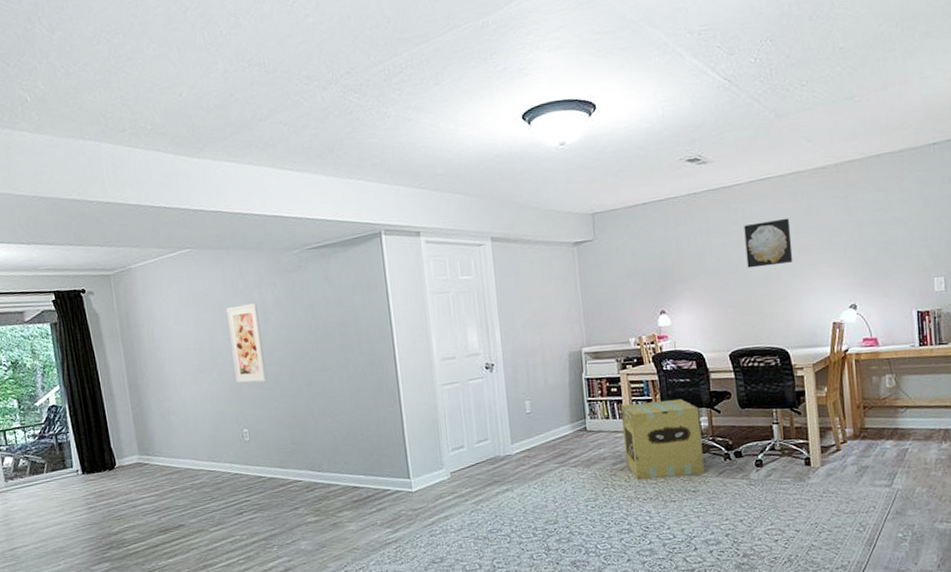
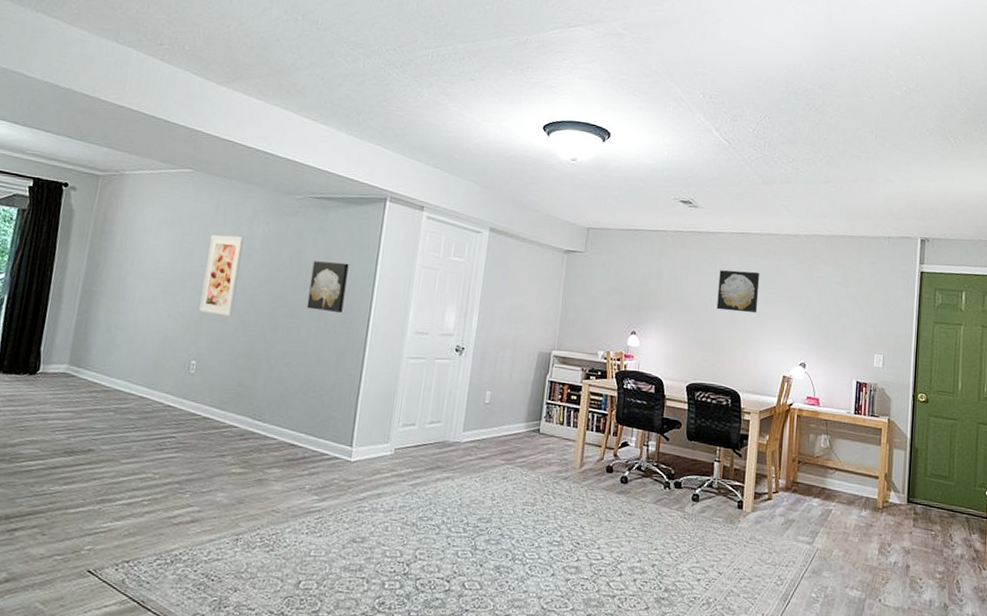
wall art: none [327,306,368,359] -> present [307,261,349,314]
cardboard box: present [620,398,705,481] -> none [570,414,650,498]

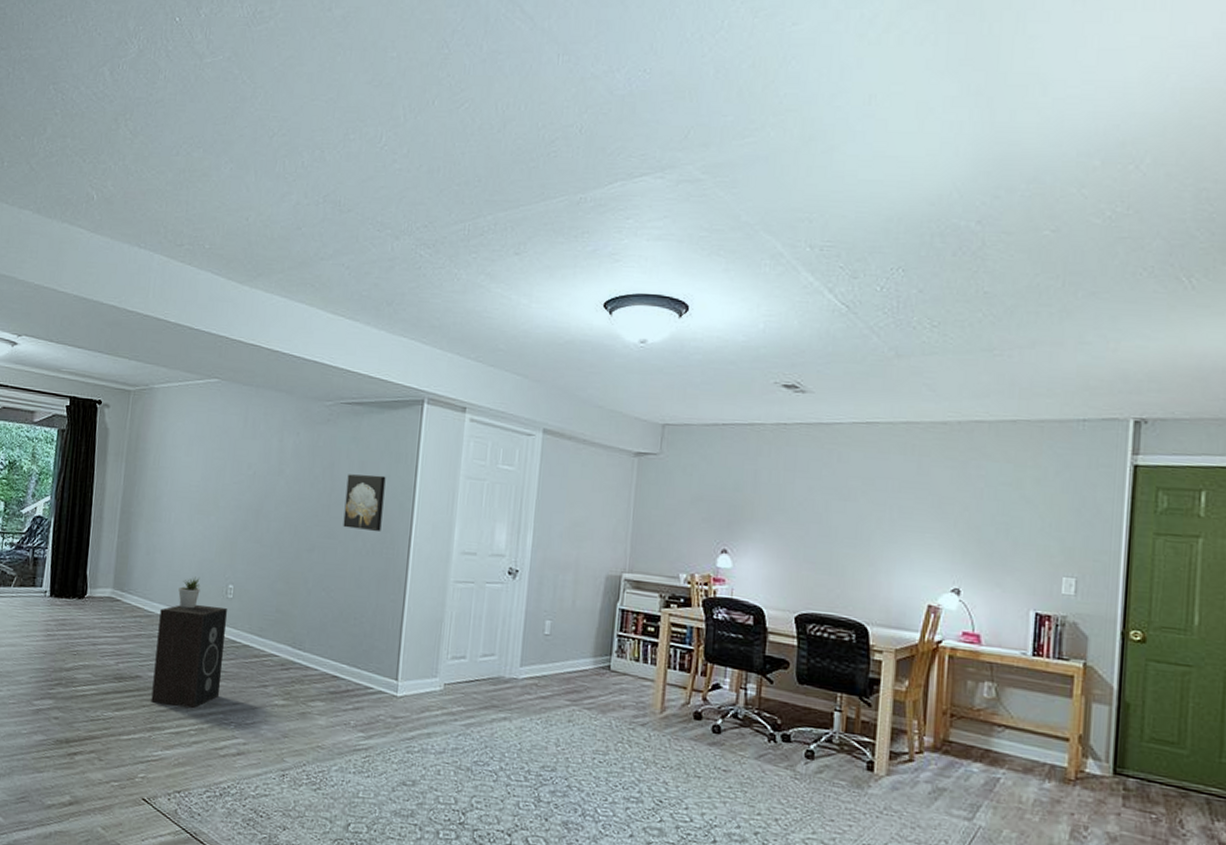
speaker: none [103,379,188,479] -> present [151,604,227,708]
potted plant: none [138,353,162,384] -> present [178,576,201,609]
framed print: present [199,235,244,317] -> none [233,449,275,537]
wall art: present [716,270,760,313] -> none [834,470,894,525]

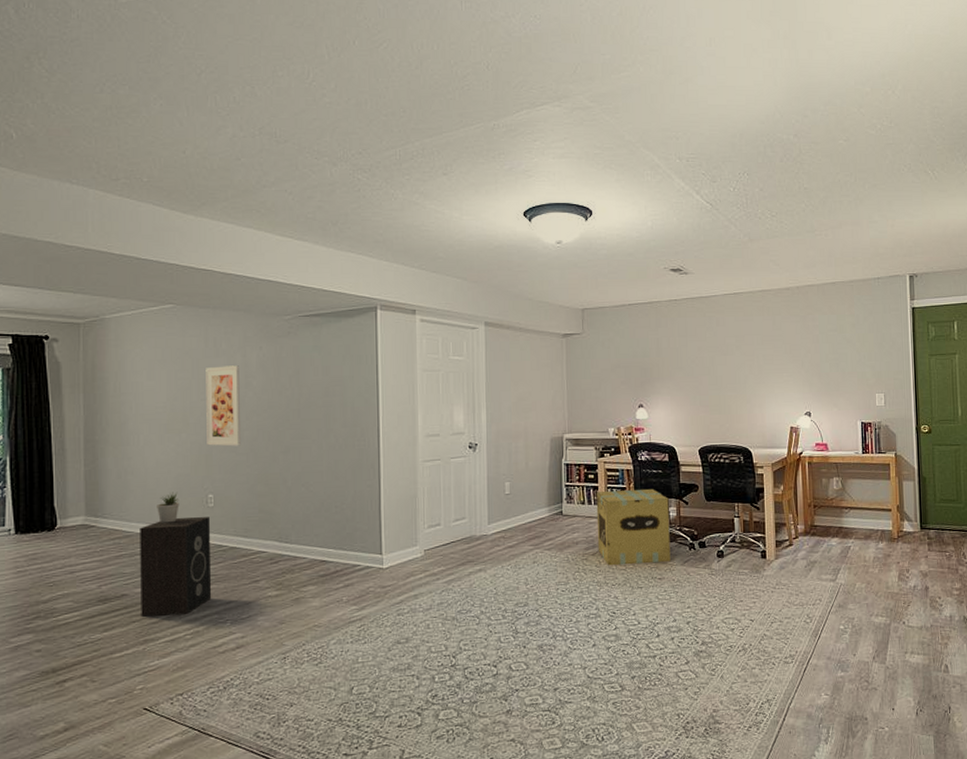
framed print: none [233,449,275,537] -> present [206,365,242,447]
wall art: present [343,474,386,532] -> none [313,377,351,428]
cardboard box: none [649,649,748,752] -> present [596,488,671,566]

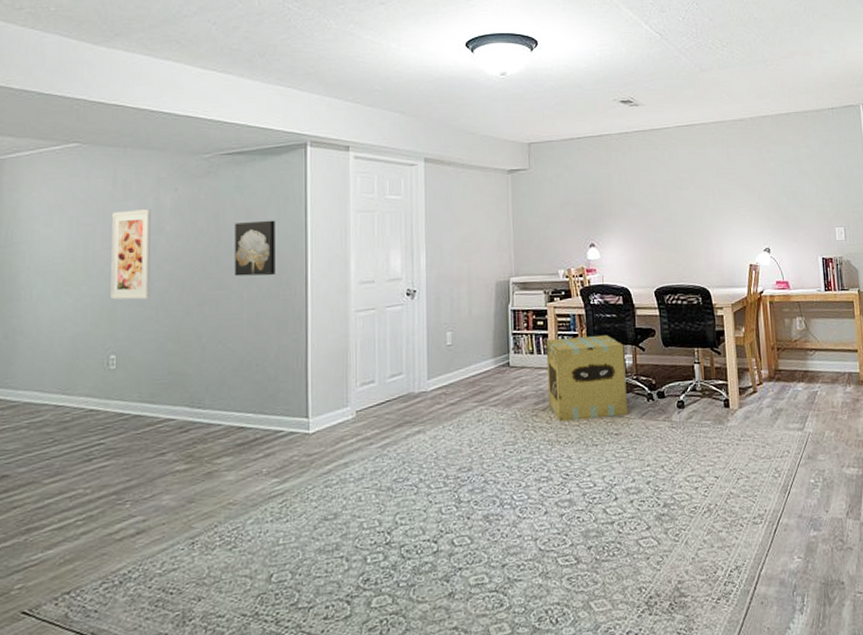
speaker: present [140,517,212,617] -> none [24,381,111,501]
potted plant: present [157,491,180,523] -> none [49,353,76,390]
wall art: none [313,377,351,428] -> present [234,220,275,276]

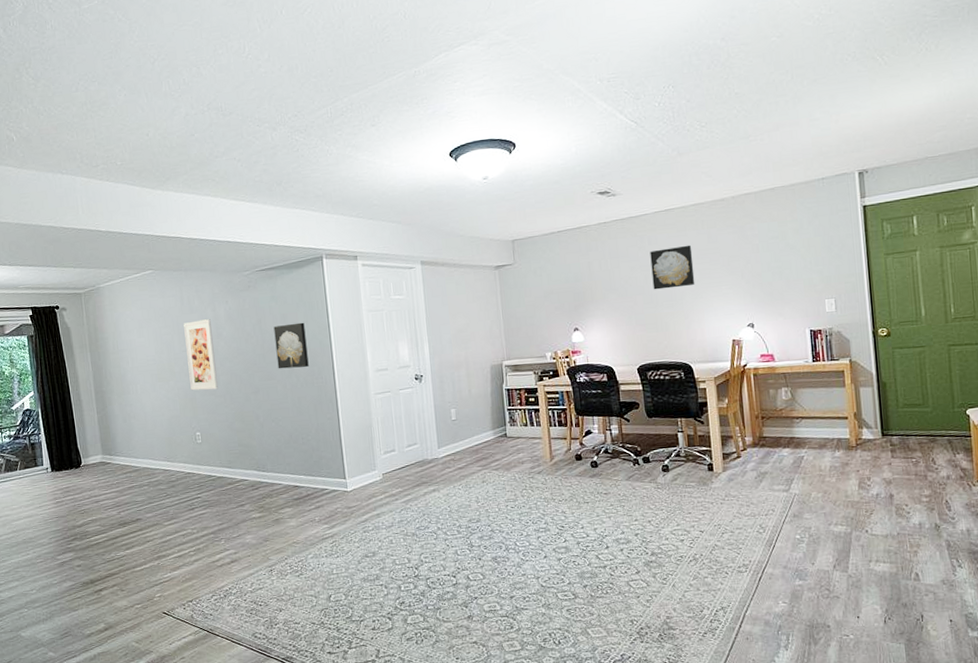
cardboard box: present [545,334,628,422] -> none [537,408,615,483]
wall art: none [670,163,715,207] -> present [650,245,695,290]

